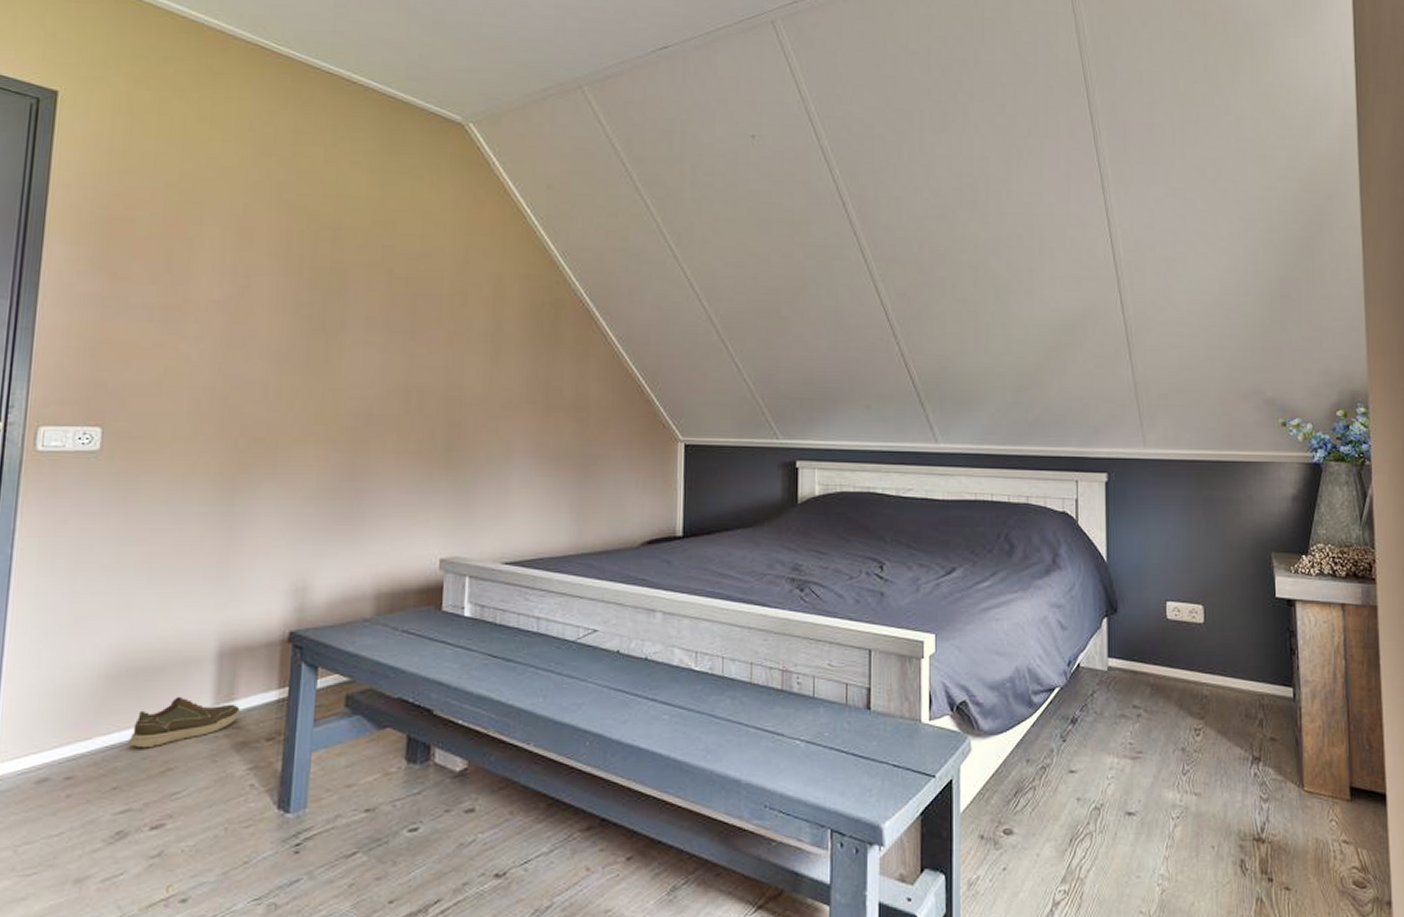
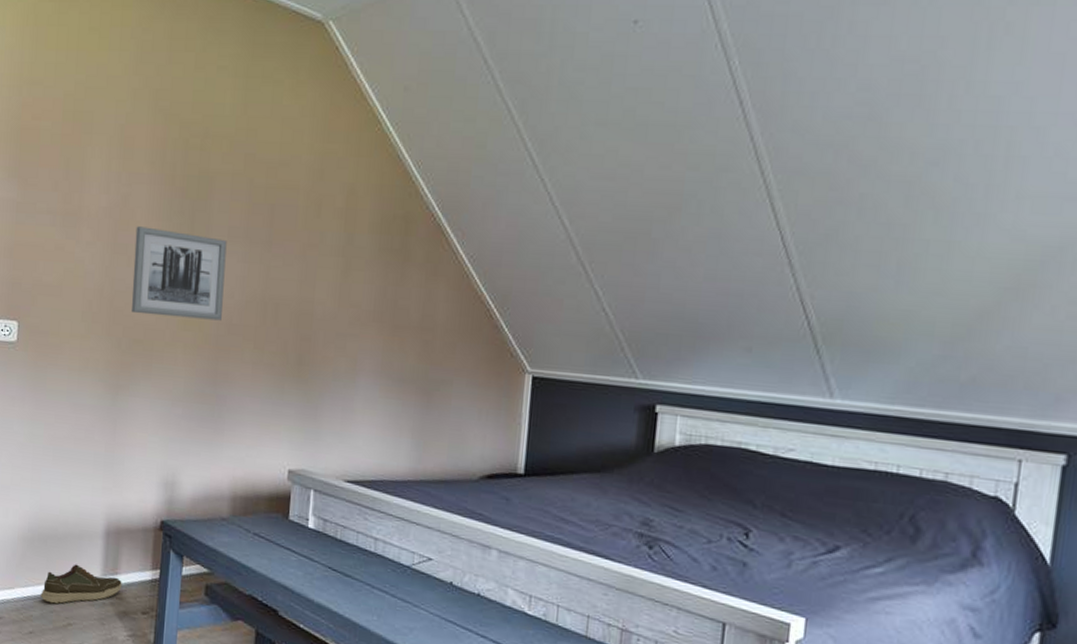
wall art: none [250,319,364,412] -> present [131,226,227,321]

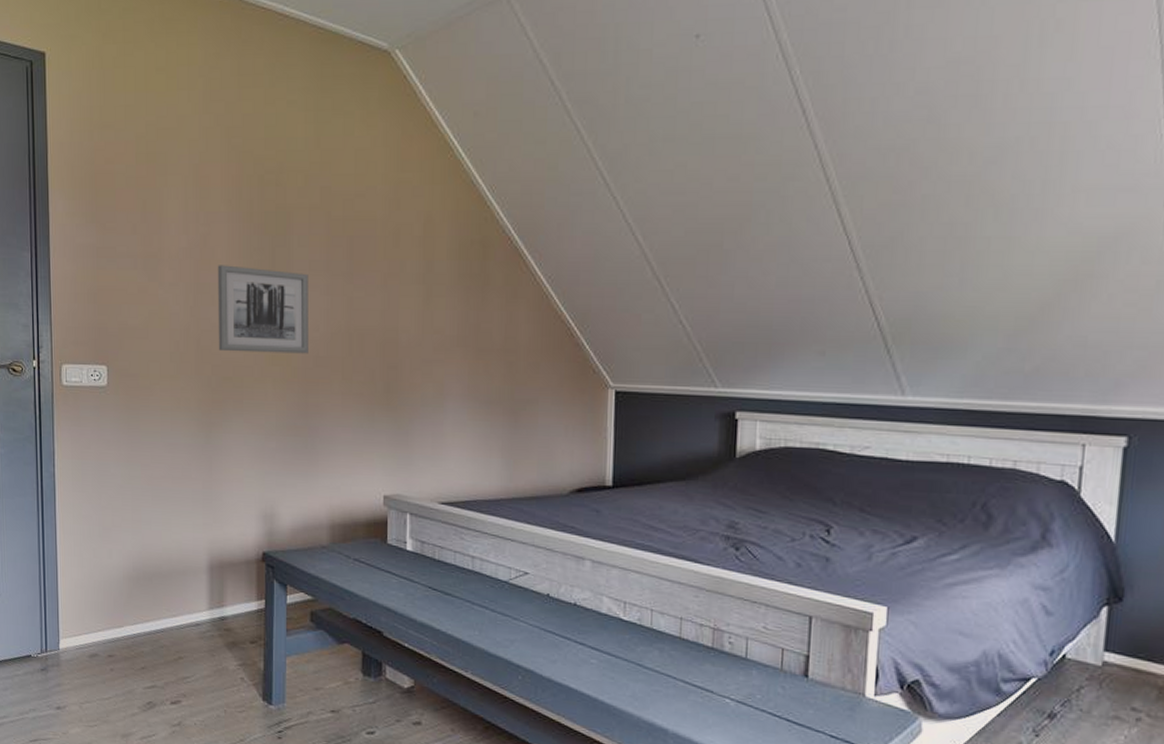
shoe: present [40,564,122,604] -> none [150,599,229,639]

